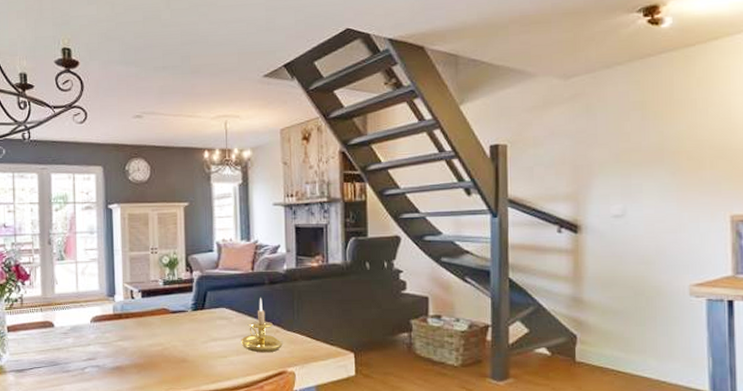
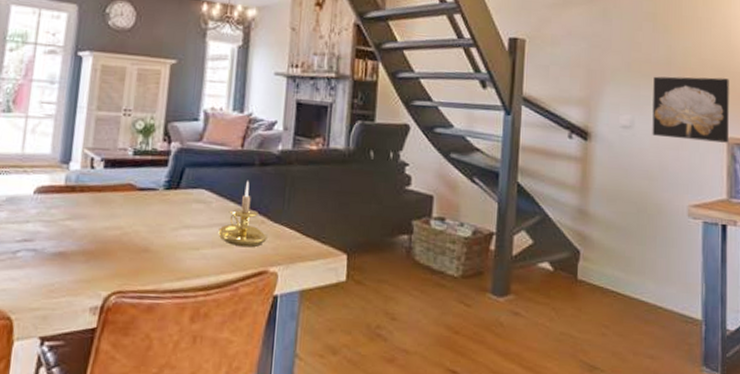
wall art: none [645,157,732,222] -> present [652,76,729,143]

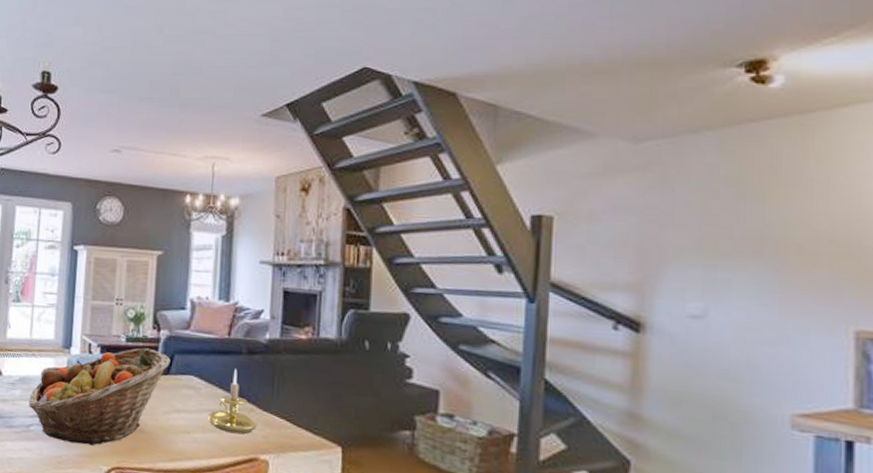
fruit basket: none [17,161,181,270] -> present [29,347,171,446]
wall art: present [652,76,729,143] -> none [735,254,859,338]

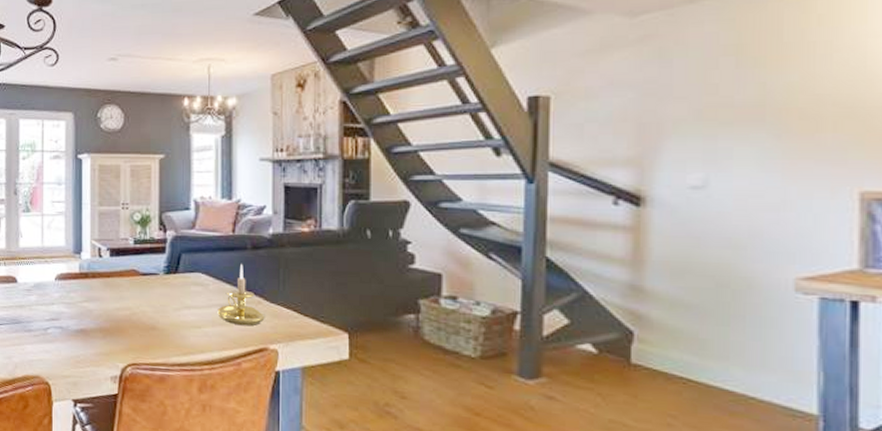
fruit basket: present [29,347,171,446] -> none [45,249,178,345]

